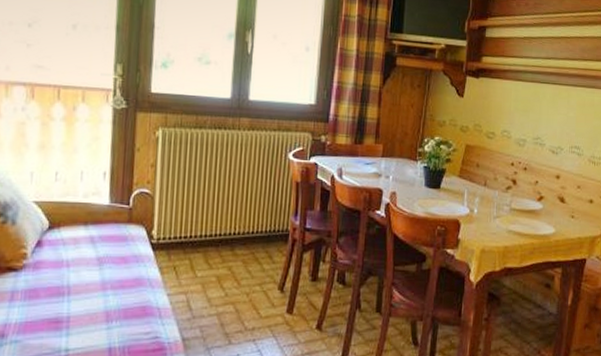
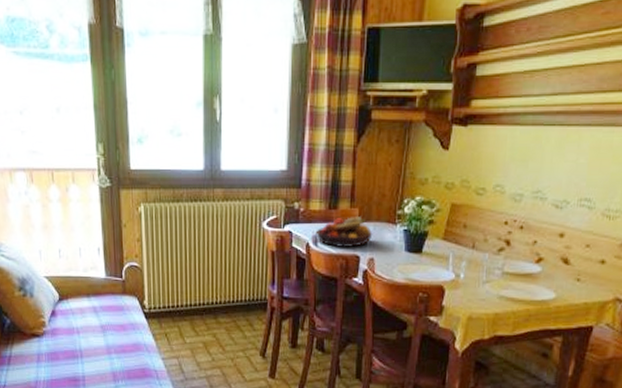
fruit bowl: none [341,152,396,181] -> present [315,217,373,247]

